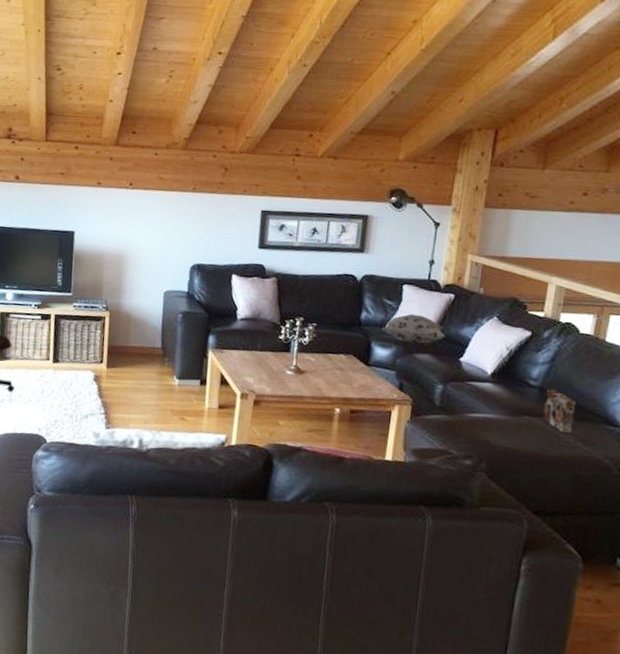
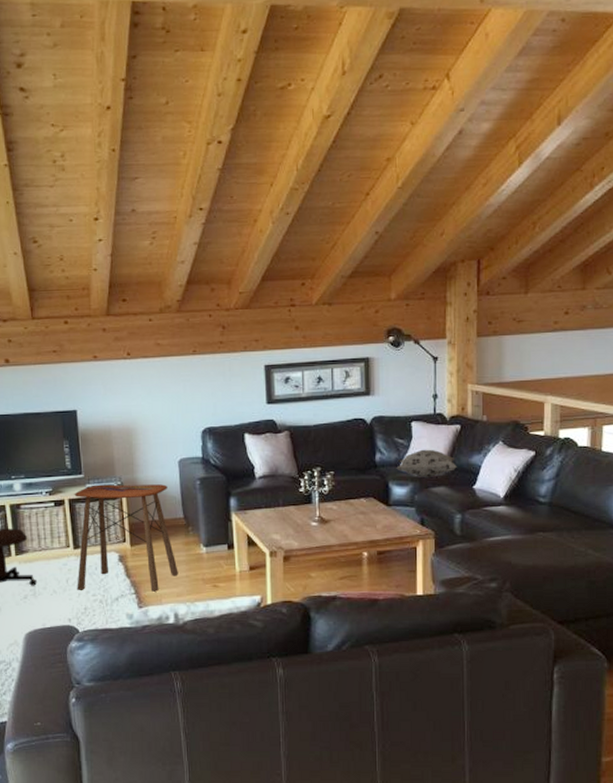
side table: none [50,304,150,415] -> present [74,484,178,592]
book: present [542,388,576,434] -> none [554,503,583,544]

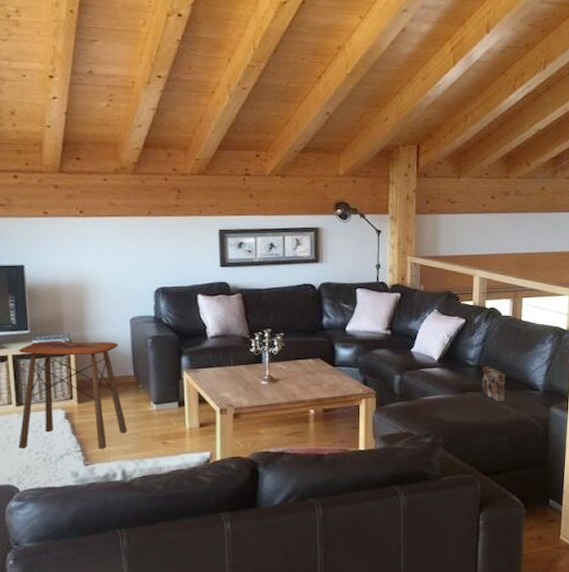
decorative pillow: present [396,449,457,478] -> none [342,314,397,342]
book: none [554,503,583,544] -> present [481,366,506,402]

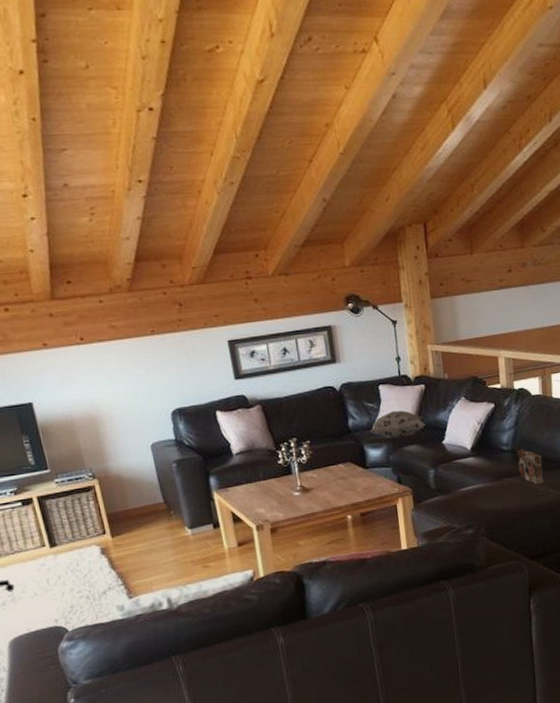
side table: present [18,341,127,449] -> none [42,471,166,589]
decorative pillow: none [342,314,397,342] -> present [369,410,426,439]

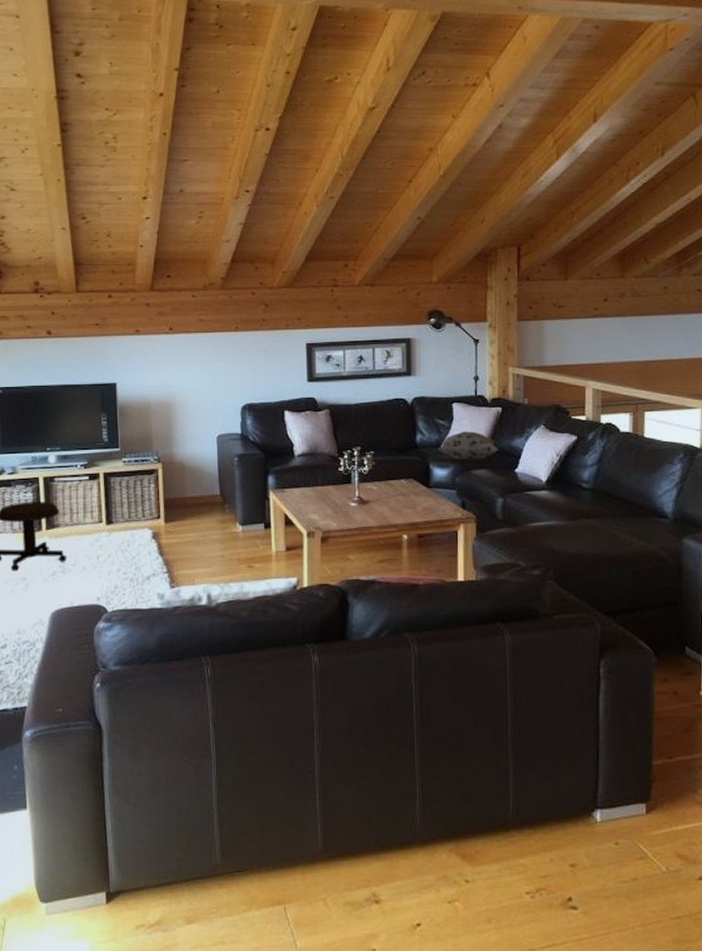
book: present [517,449,543,485] -> none [598,489,627,531]

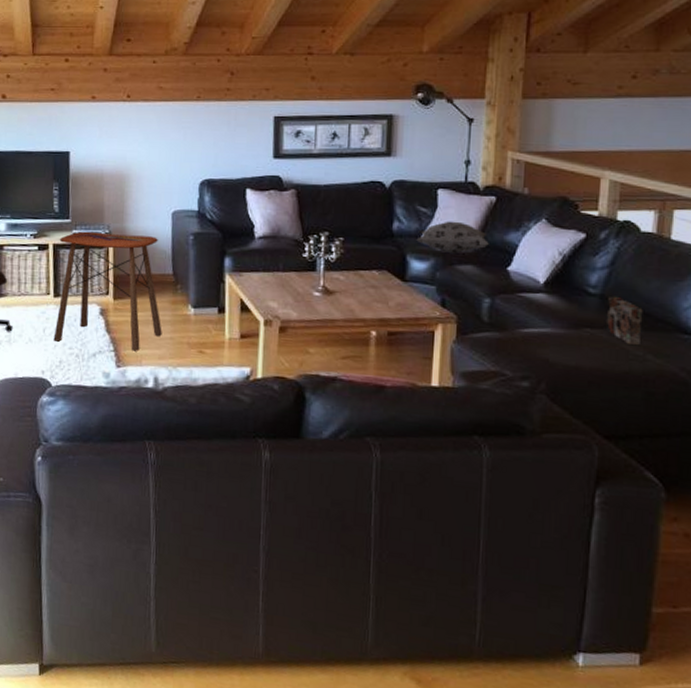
side table: none [108,459,213,571] -> present [53,231,162,351]
book: none [598,489,627,531] -> present [605,296,643,346]

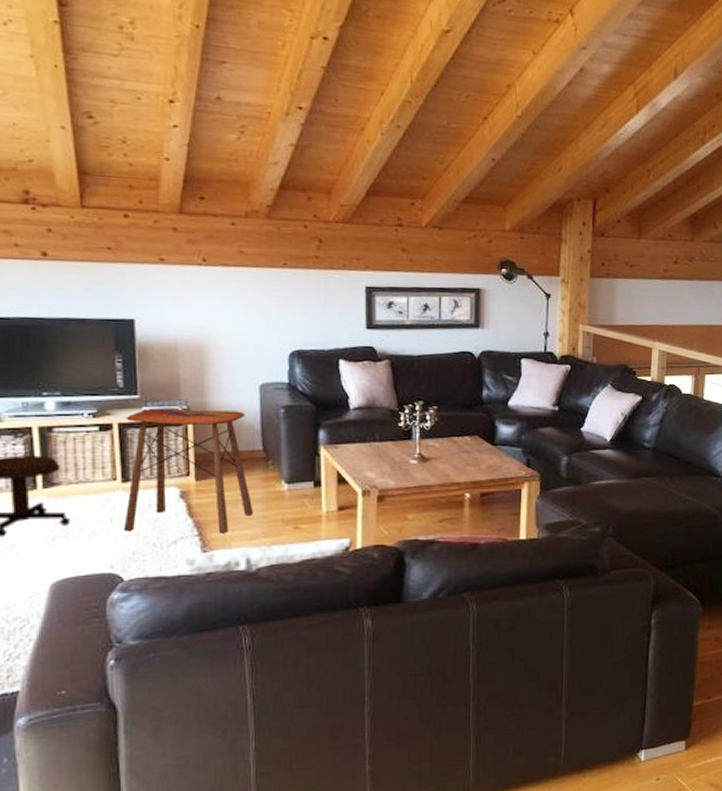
decorative pillow: present [416,221,489,254] -> none [503,388,565,418]
book: present [605,296,643,346] -> none [657,448,685,489]

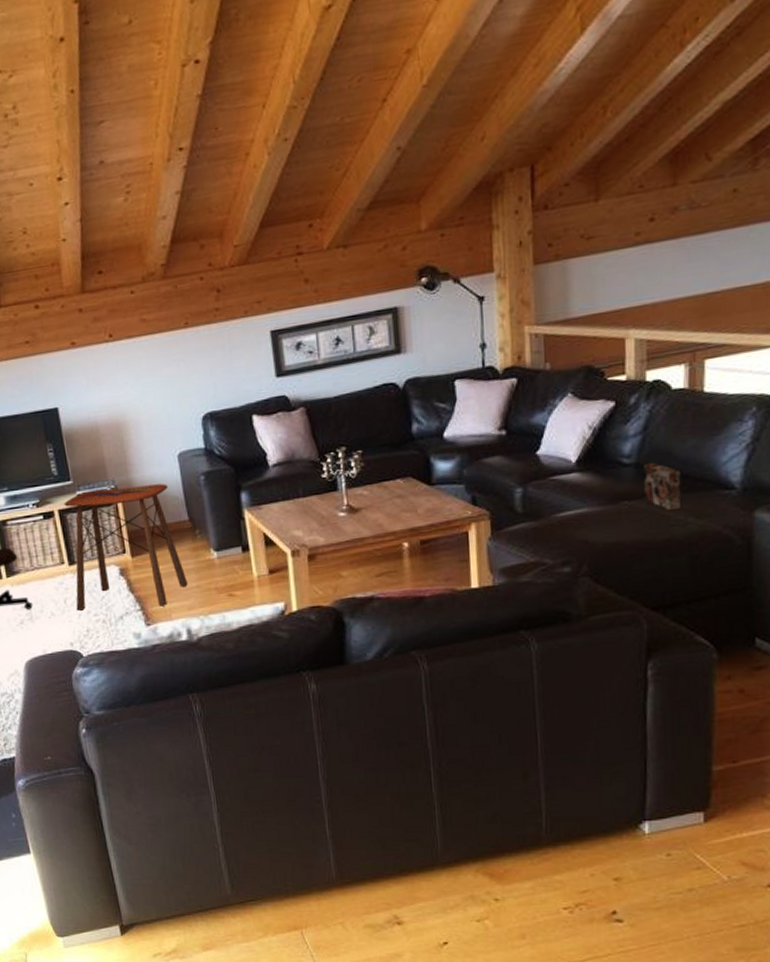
book: none [657,448,685,489] -> present [643,462,681,511]

